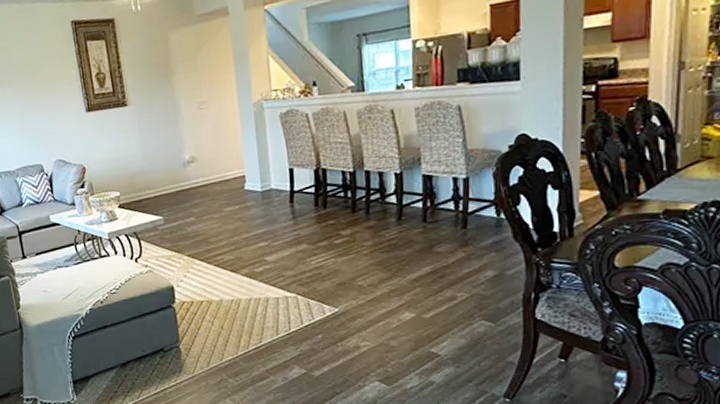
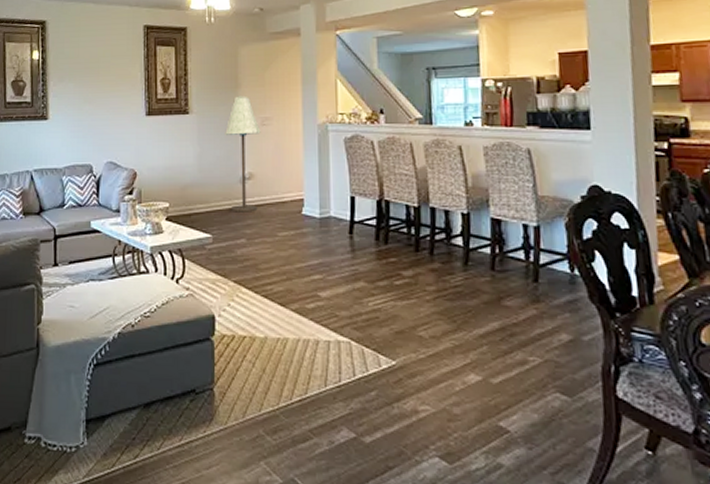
floor lamp: none [164,82,203,194] -> present [225,96,261,212]

